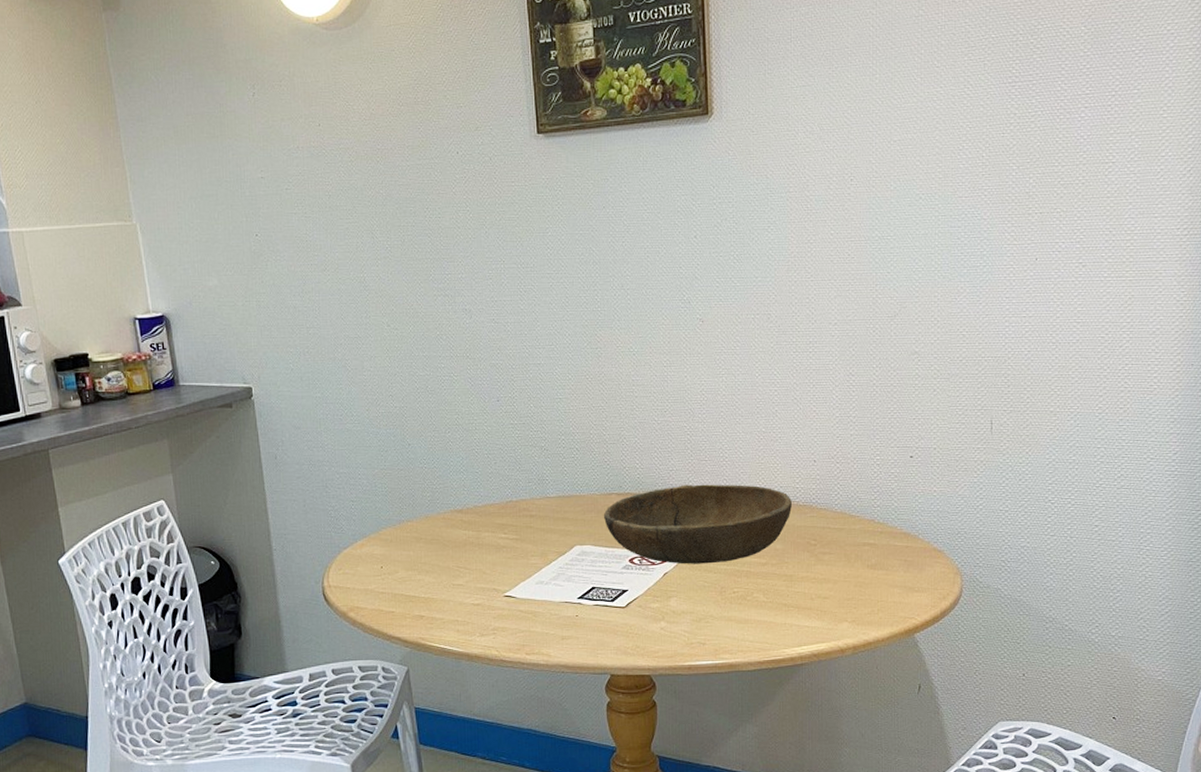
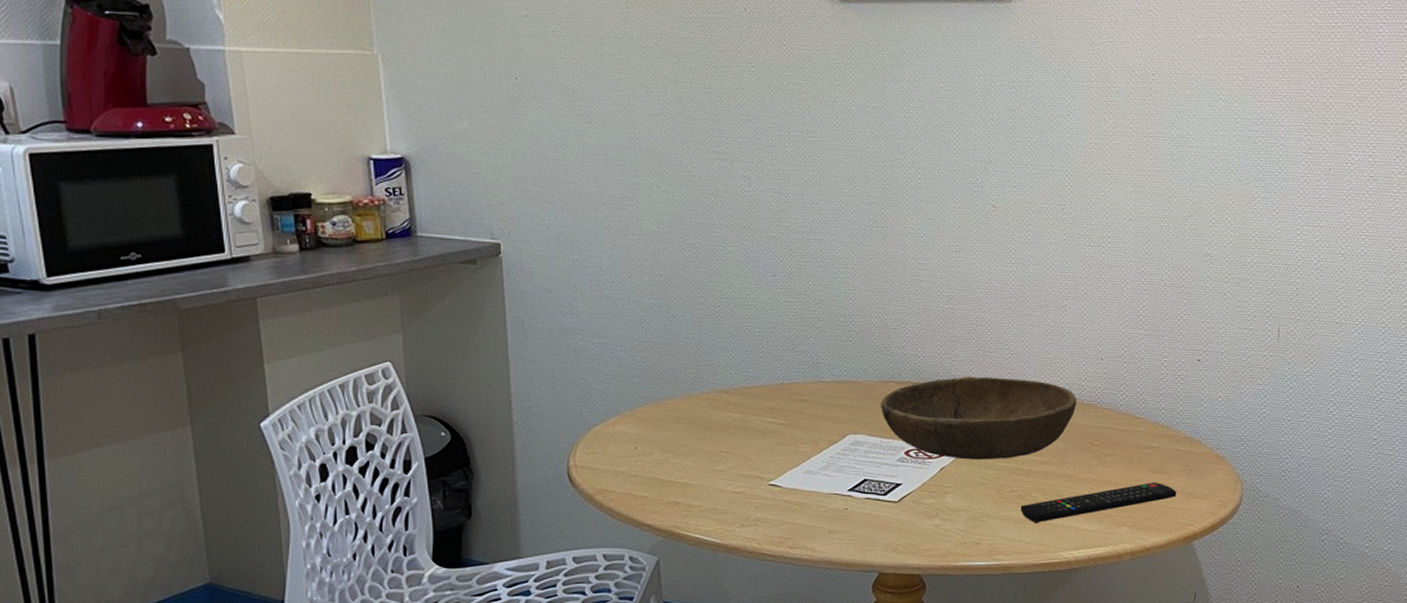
remote control: none [742,578,896,623] -> present [1020,482,1177,524]

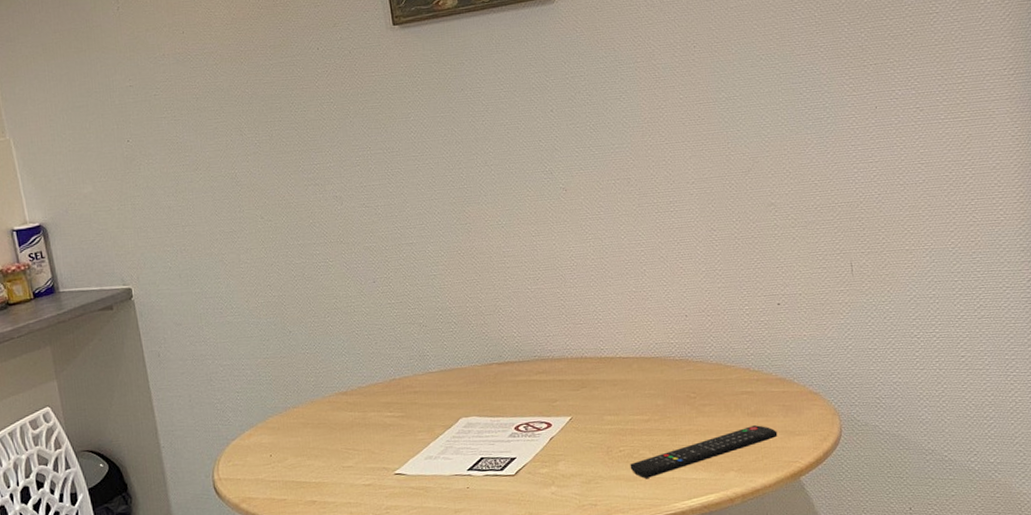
bowl: present [881,376,1077,460] -> none [486,344,669,428]

